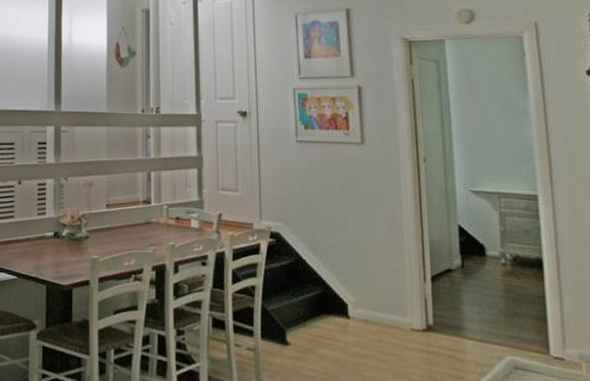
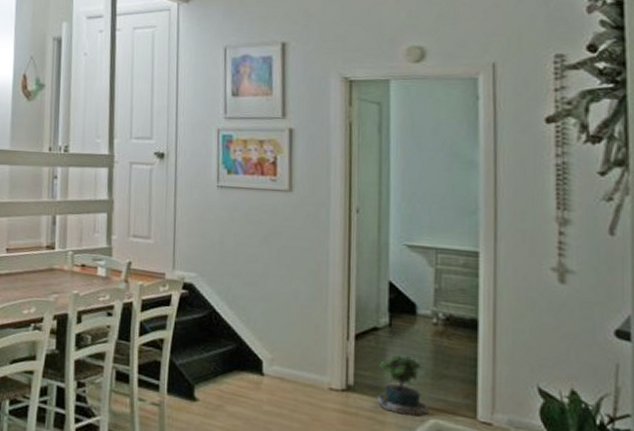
potted plant: none [447,295,505,354] -> present [367,355,429,417]

